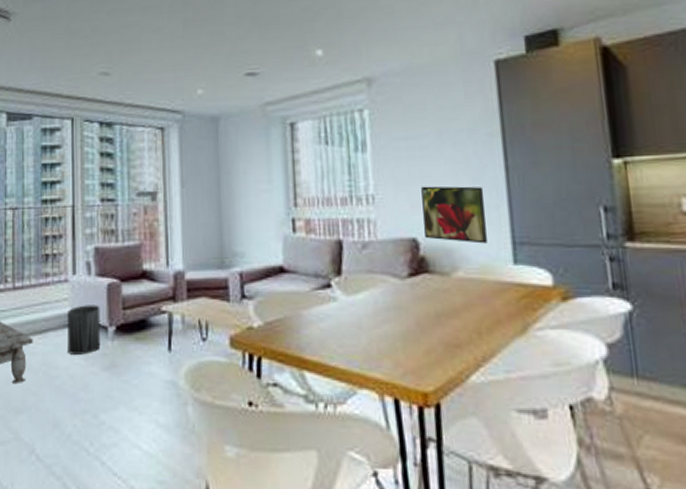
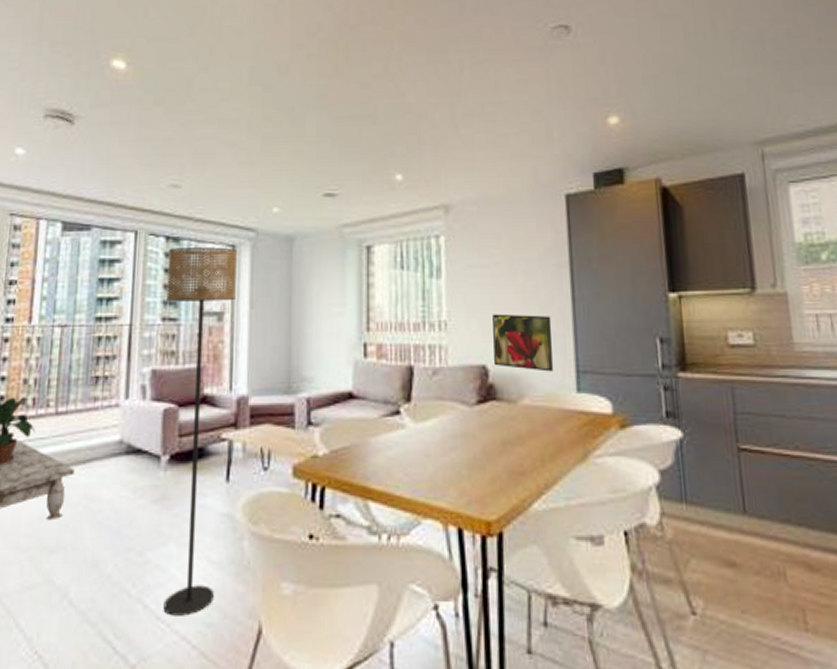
trash can: present [68,305,101,355] -> none [114,432,154,486]
floor lamp: none [103,130,167,473] -> present [163,247,237,616]

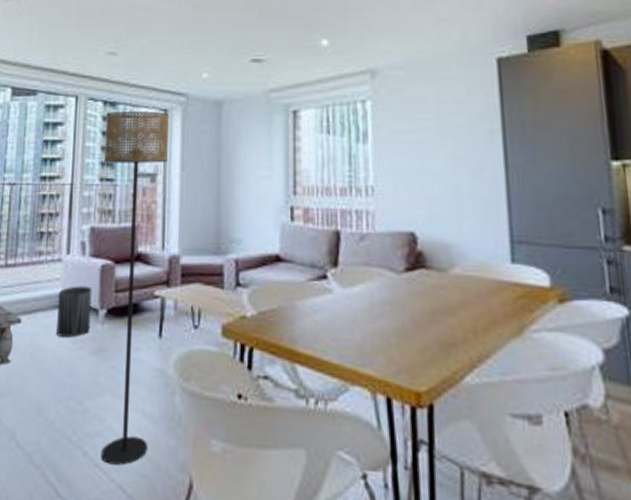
trash can: none [114,432,154,486] -> present [56,286,92,338]
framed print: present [492,314,554,372] -> none [421,180,486,241]

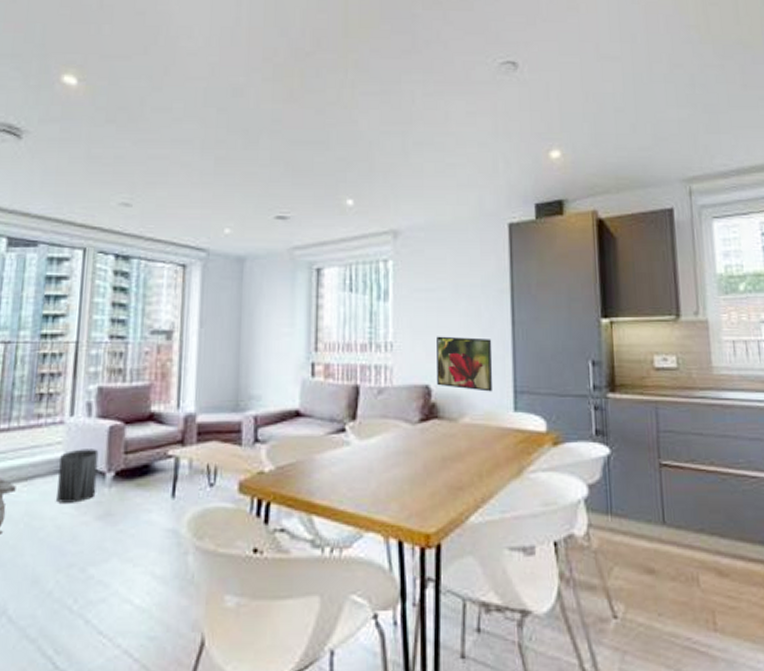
floor lamp: present [101,111,169,466] -> none [105,266,187,630]
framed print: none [421,180,486,241] -> present [437,336,493,392]

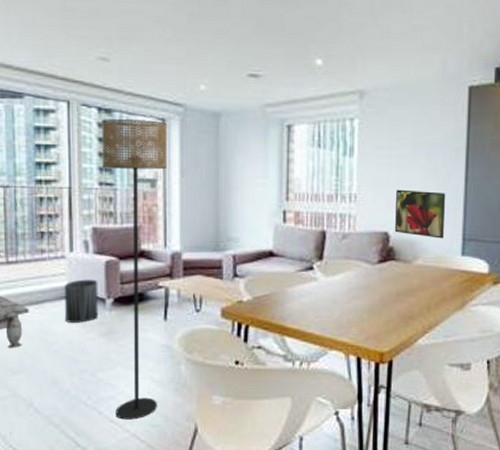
floor lamp: none [105,266,187,630] -> present [102,119,167,420]

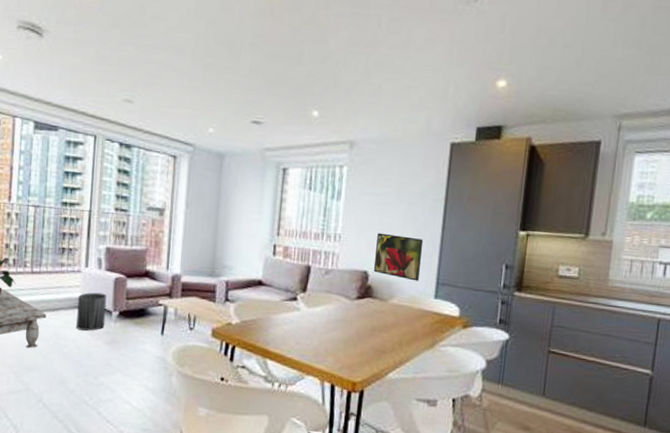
floor lamp: present [102,119,167,420] -> none [112,153,177,422]

